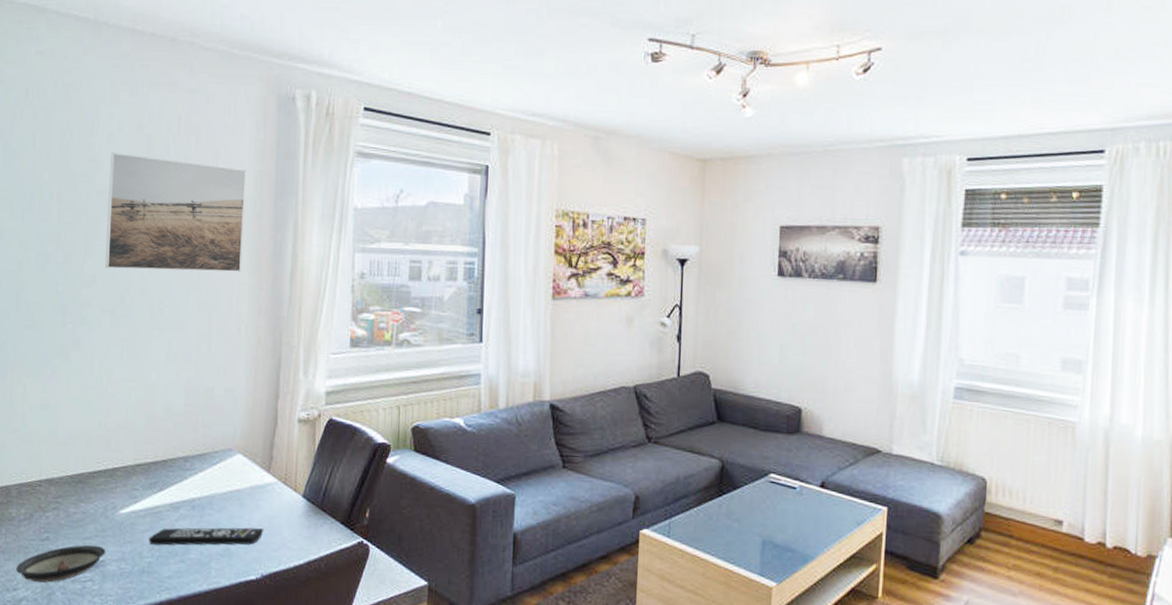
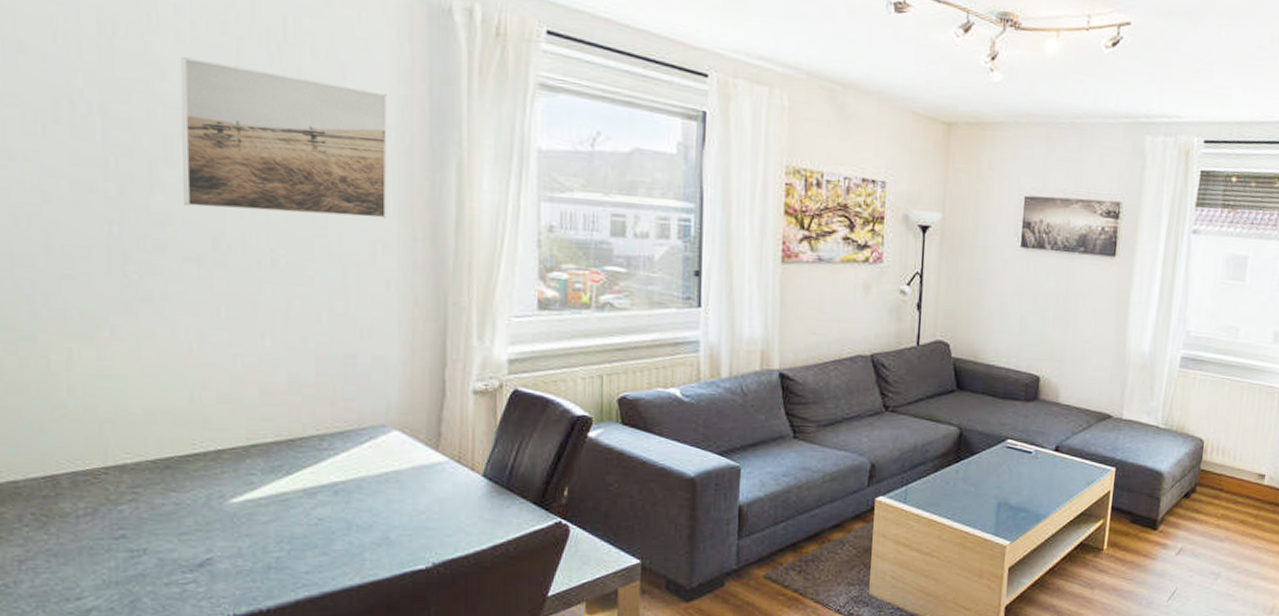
saucer: present [16,544,106,583] -> none [78,541,213,588]
remote control: present [148,527,264,545] -> none [274,512,434,537]

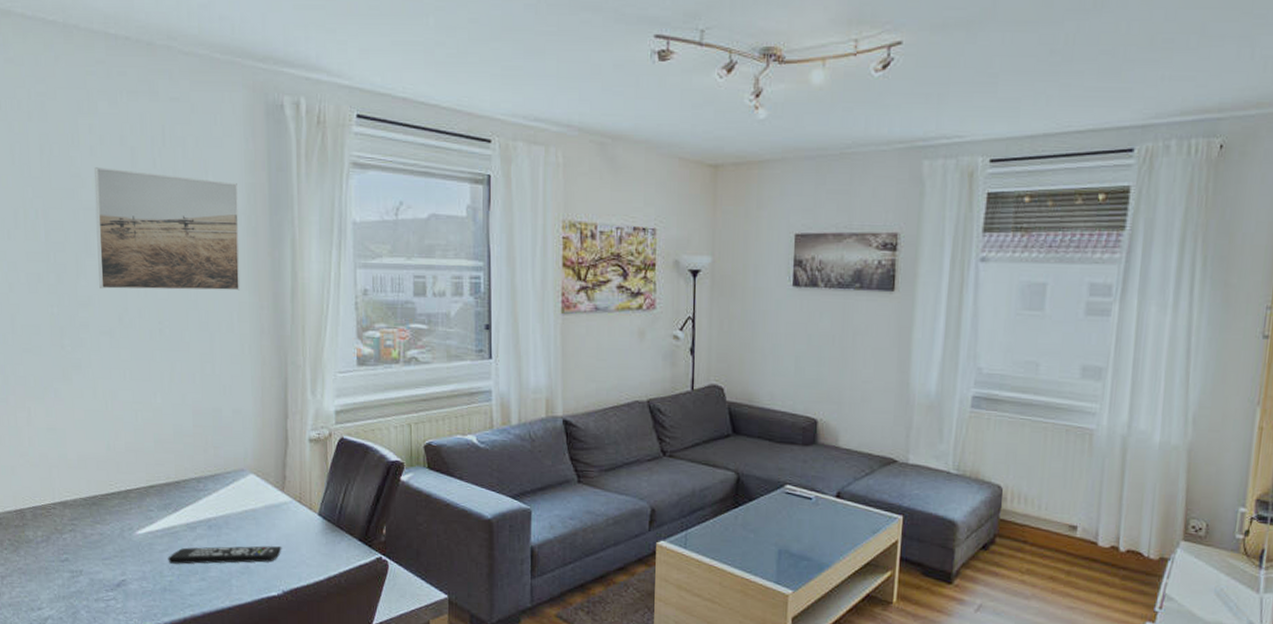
remote control: none [274,512,434,537] -> present [168,546,282,564]

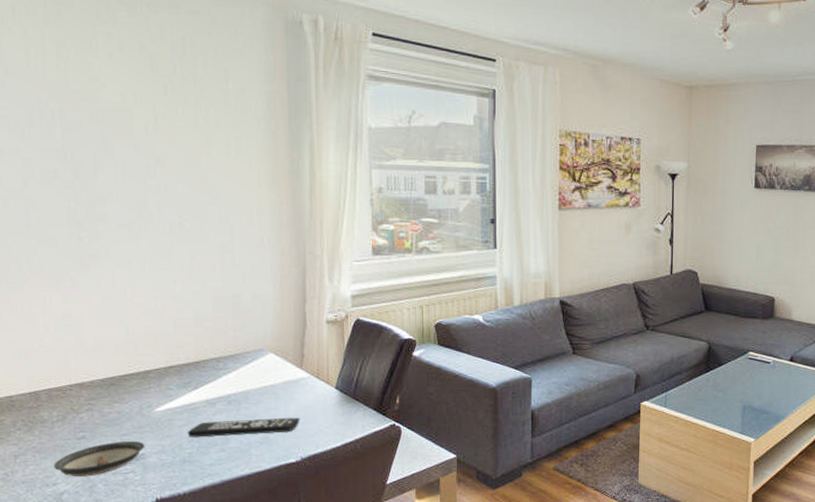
saucer: none [38,565,126,602] -> present [54,440,145,477]
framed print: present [94,167,241,291] -> none [113,72,260,188]

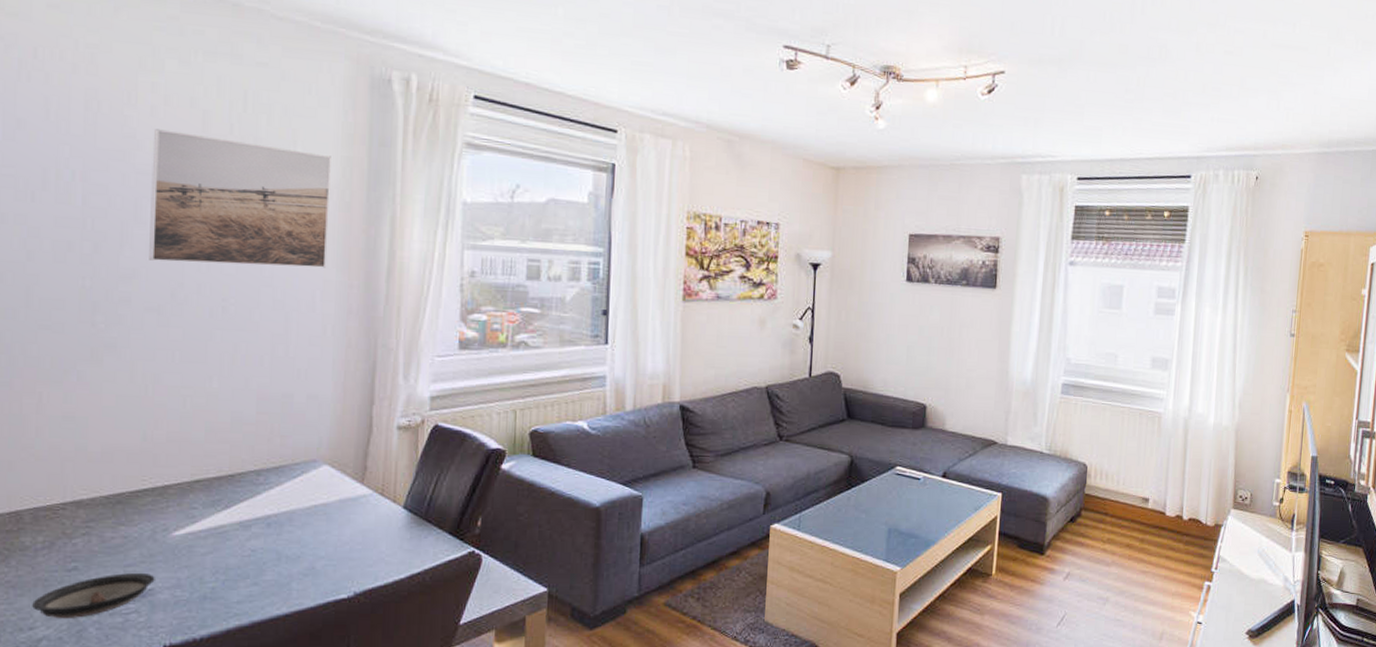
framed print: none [113,72,260,188] -> present [149,129,331,268]
remote control: present [187,418,300,437] -> none [211,543,357,568]

